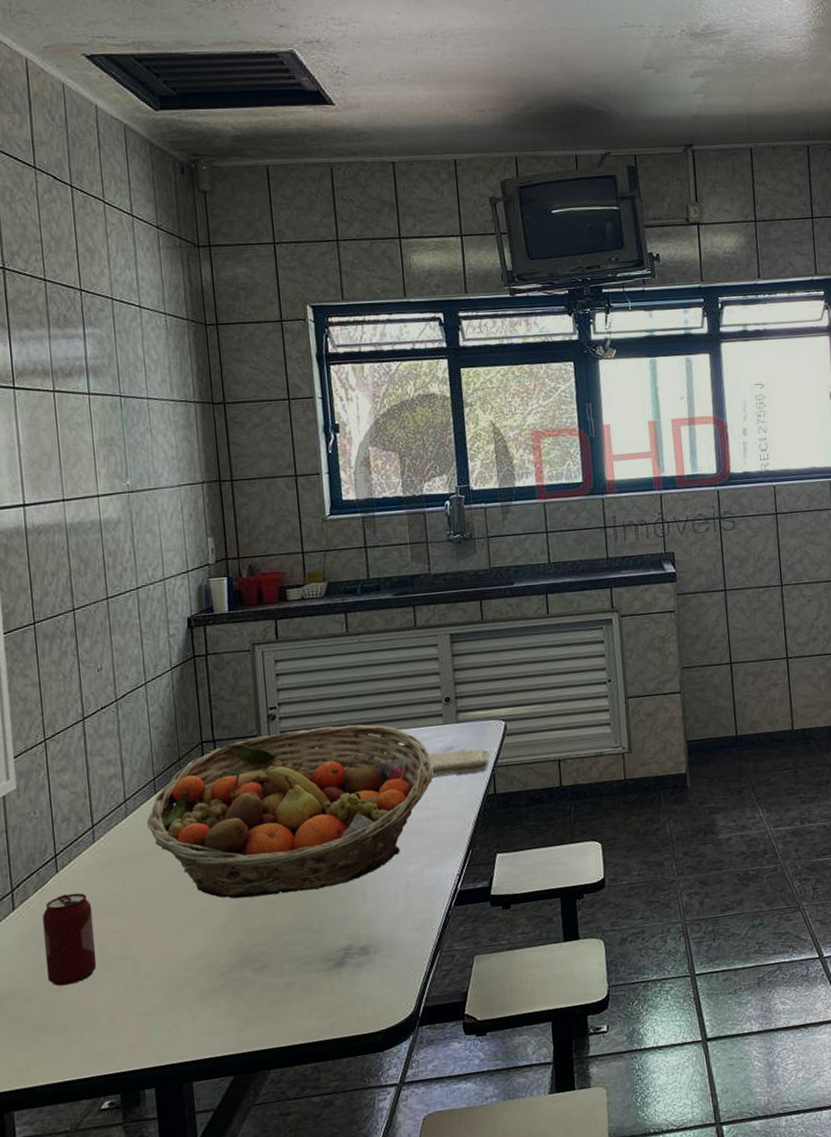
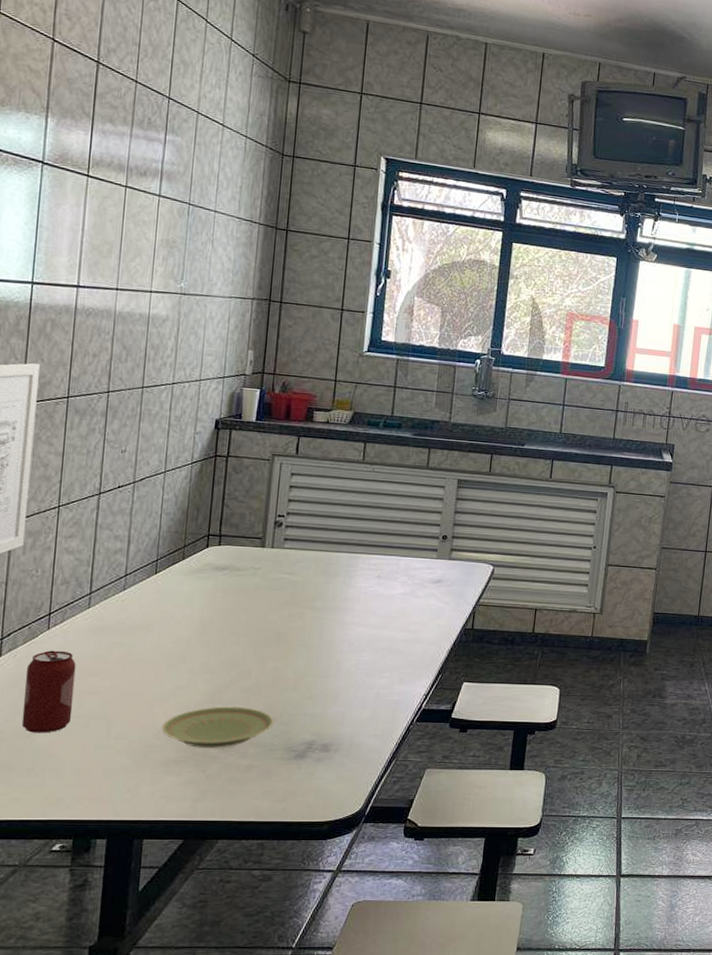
fruit basket: present [147,724,434,899] -> none [143,539,420,686]
plate: none [190,921,305,974] -> present [161,706,274,748]
washcloth: present [429,748,490,777] -> none [418,583,474,607]

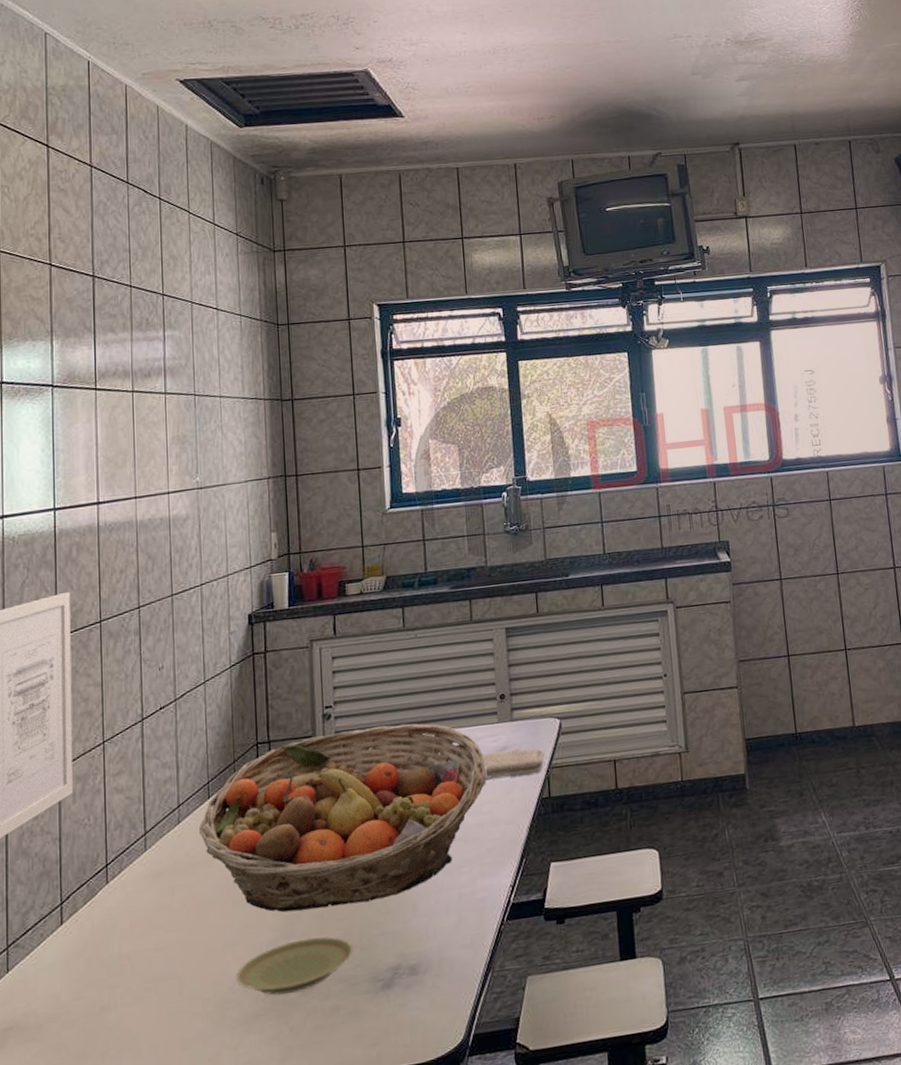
beverage can: present [21,650,76,733] -> none [89,905,141,1009]
fruit basket: none [143,539,420,686] -> present [199,723,487,912]
washcloth: none [418,583,474,607] -> present [483,748,545,779]

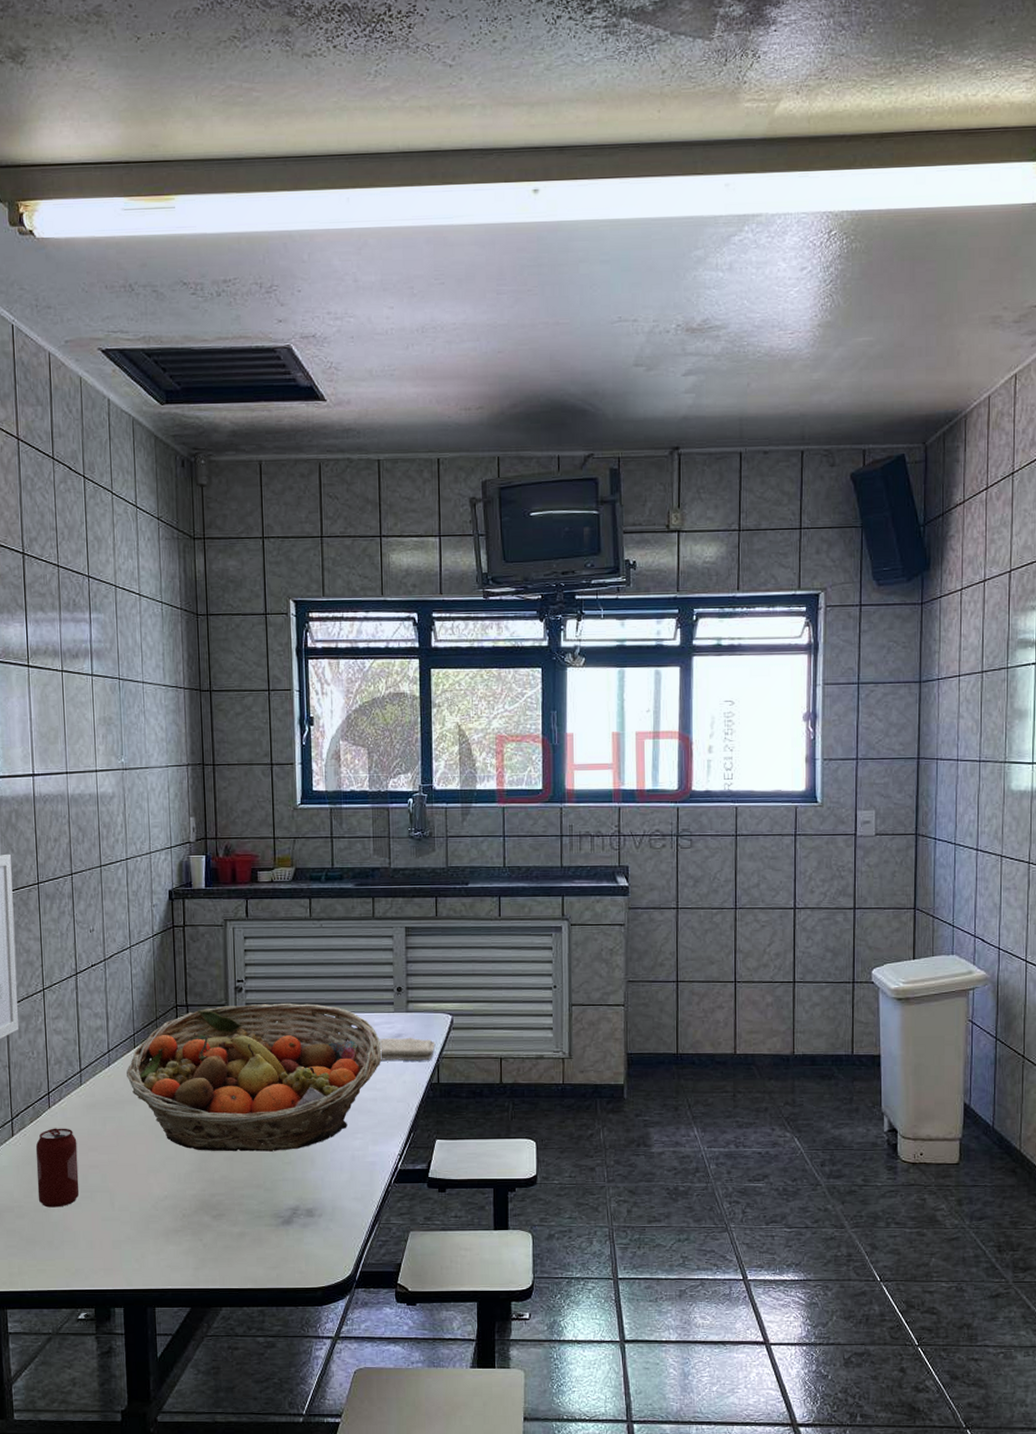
beverage can: none [89,905,141,1009] -> present [35,1128,79,1208]
plate: present [235,936,354,996] -> none [158,1175,259,1217]

